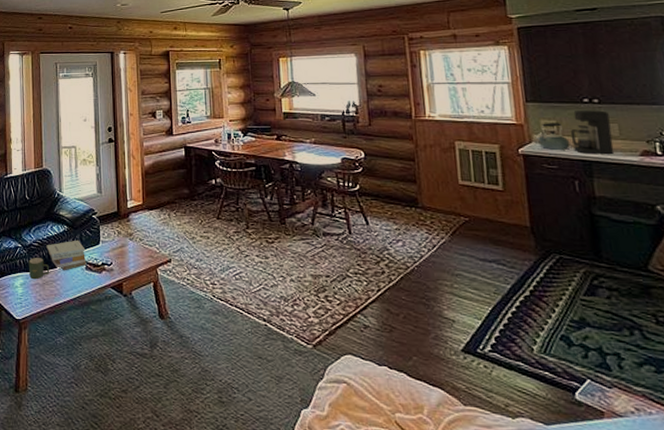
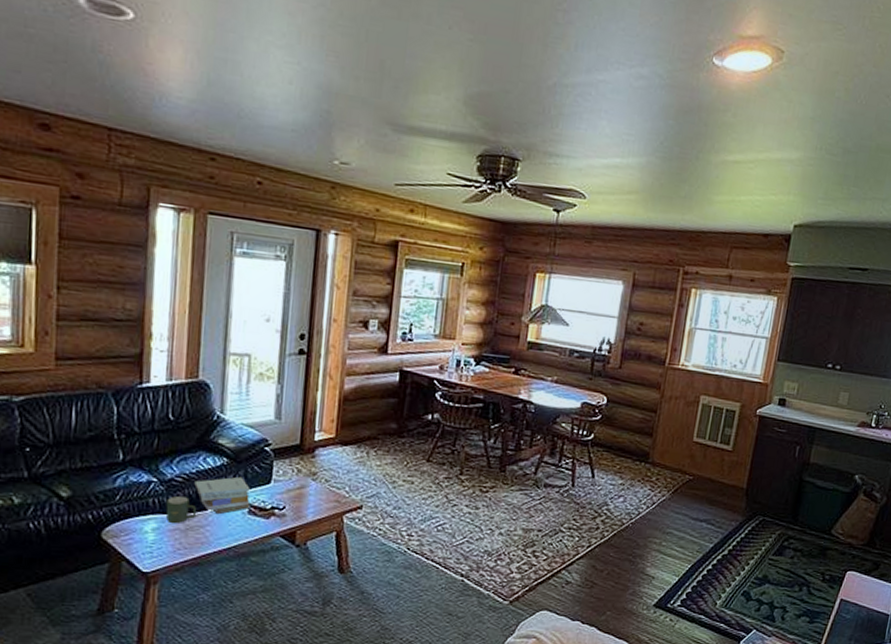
kettle: present [535,123,570,150] -> none [775,385,804,414]
coffee maker: present [570,110,615,154] -> none [805,375,845,422]

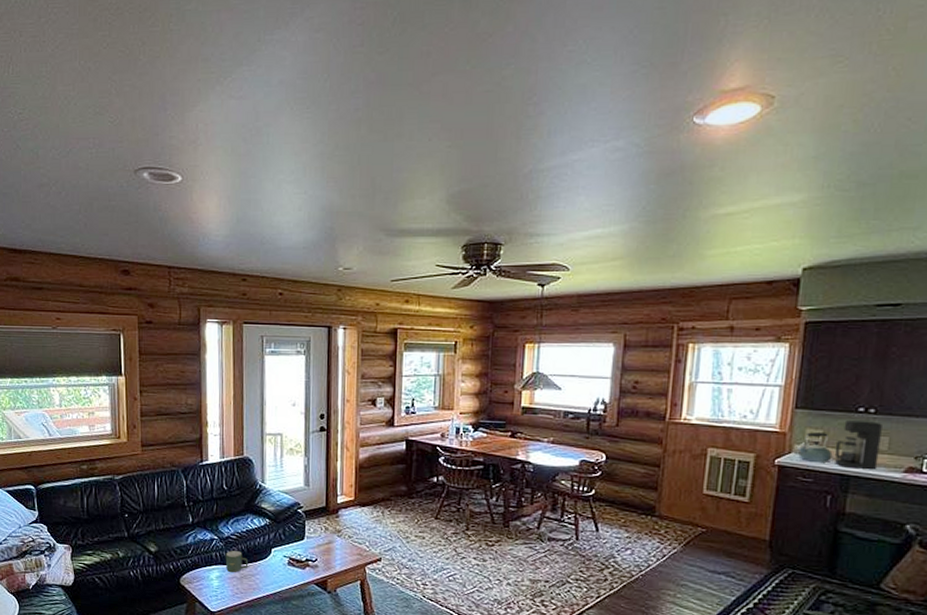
books: present [194,476,250,515] -> none [245,534,289,566]
kettle: none [775,385,804,414] -> present [796,432,833,462]
coffee maker: none [805,375,845,422] -> present [834,420,882,469]

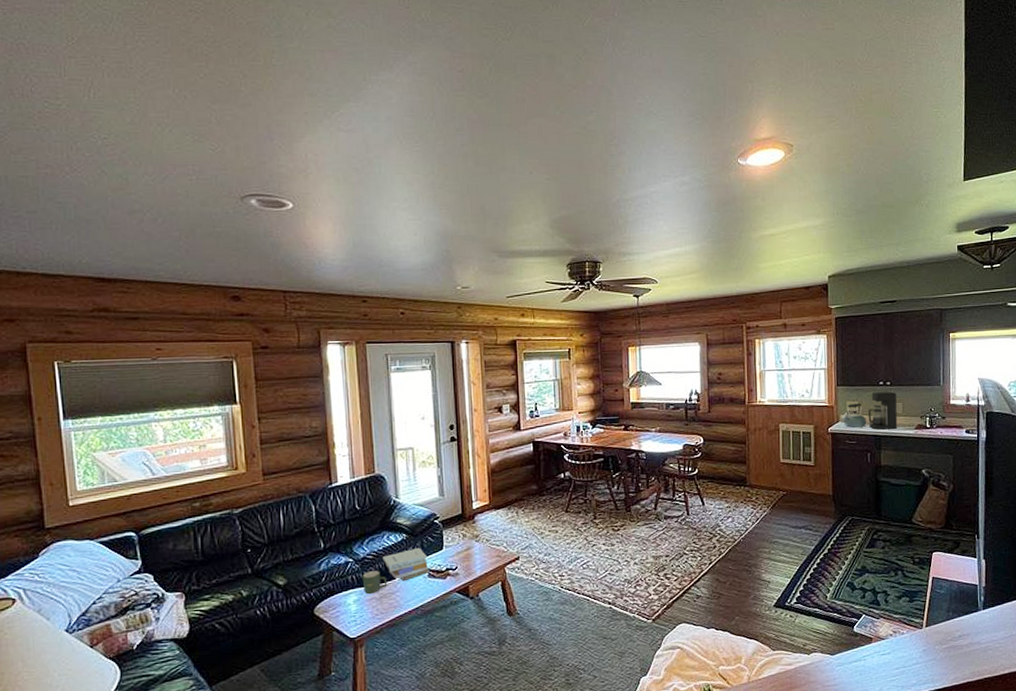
books: none [245,534,289,566] -> present [382,547,429,582]

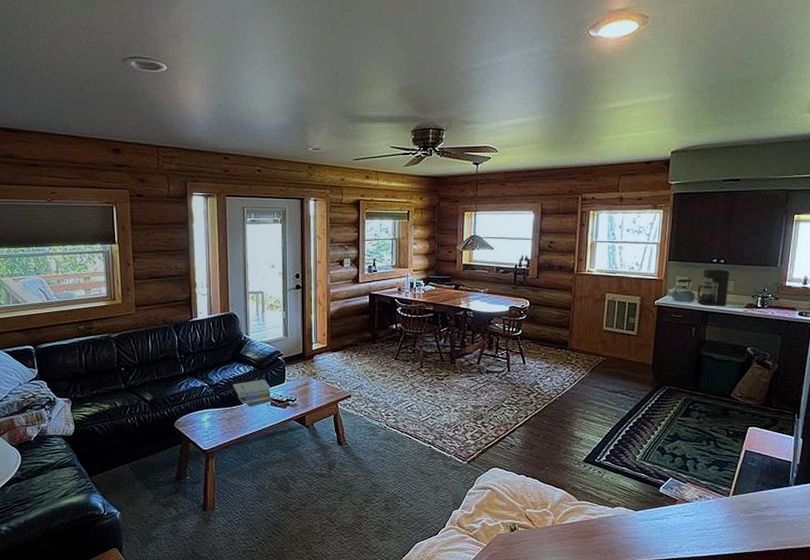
mug: present [362,570,388,595] -> none [215,395,236,415]

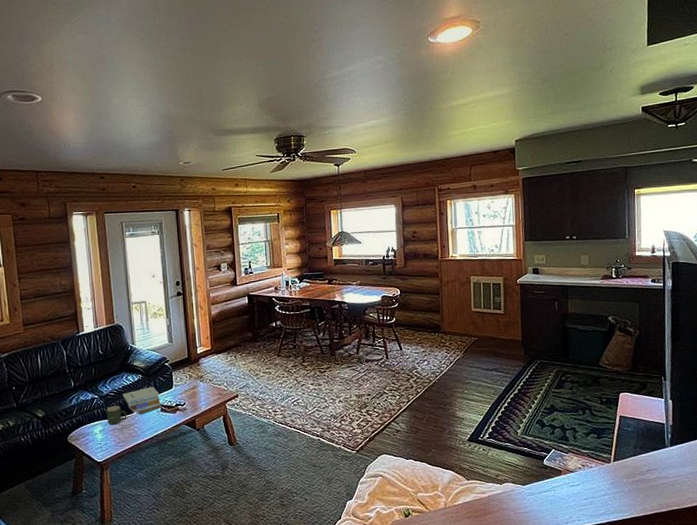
mug: none [215,395,236,415] -> present [106,405,127,426]
kettle: present [669,279,696,302] -> none [529,257,554,279]
coffee maker: present [697,269,730,306] -> none [555,245,584,280]

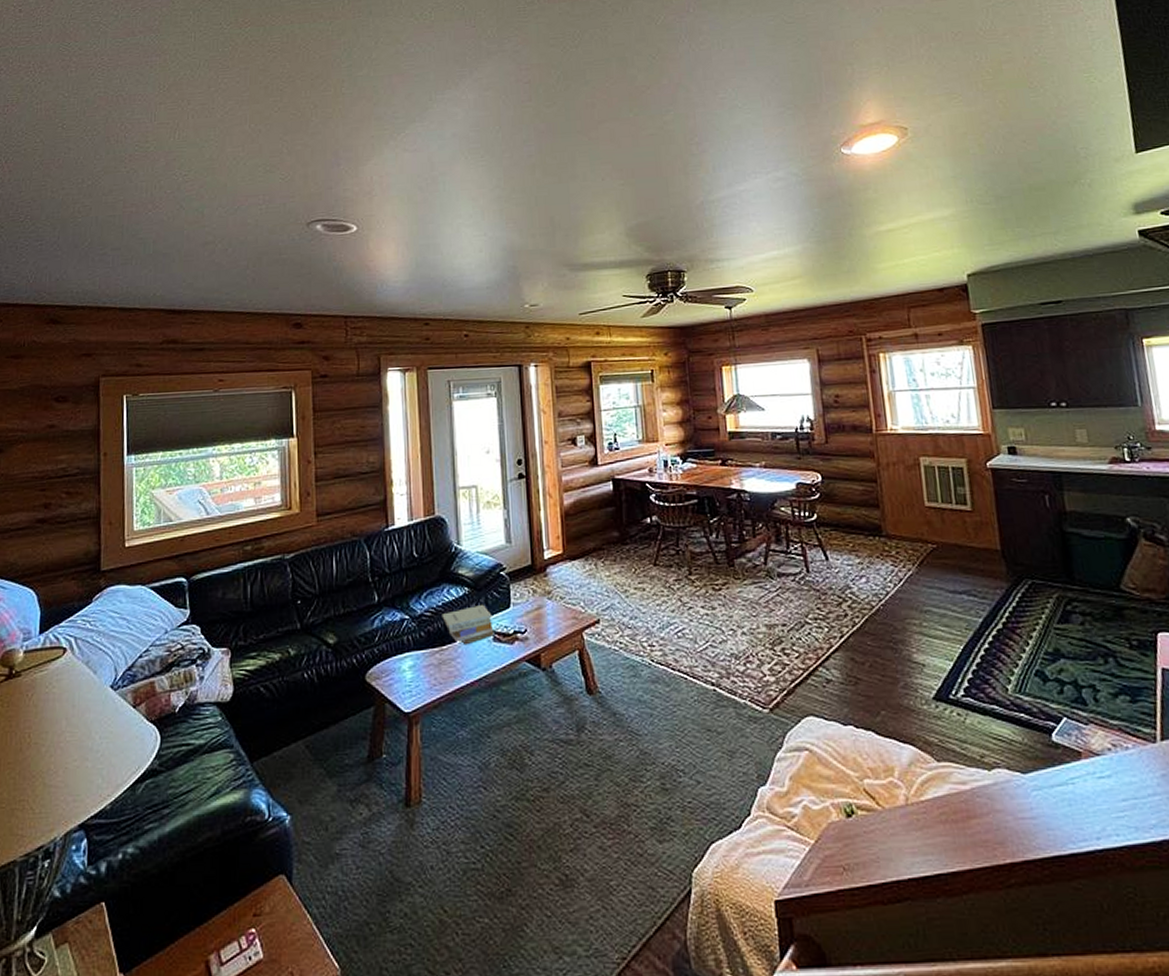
mug: present [106,405,127,426] -> none [419,630,447,660]

